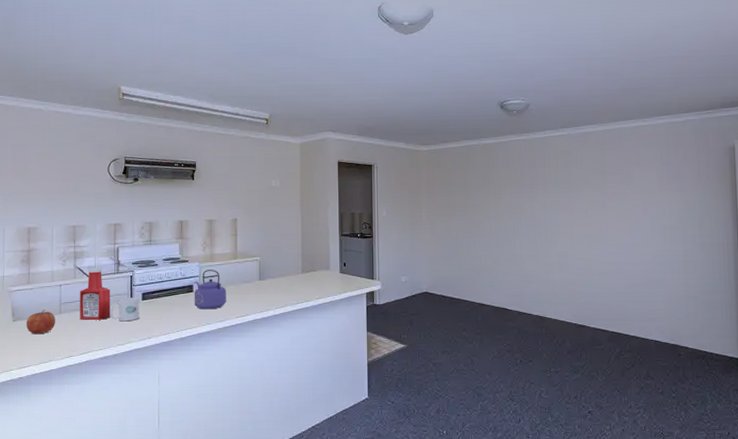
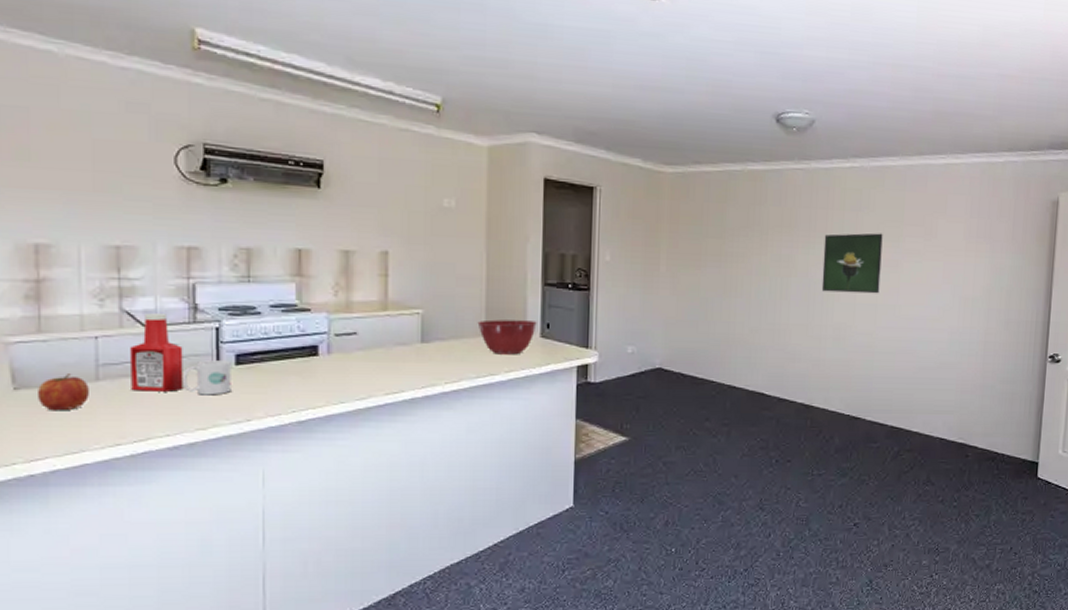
kettle: present [194,270,227,310] -> none [319,324,371,382]
mixing bowl: none [296,261,337,287] -> present [477,319,537,355]
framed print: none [544,182,592,229] -> present [821,233,883,294]

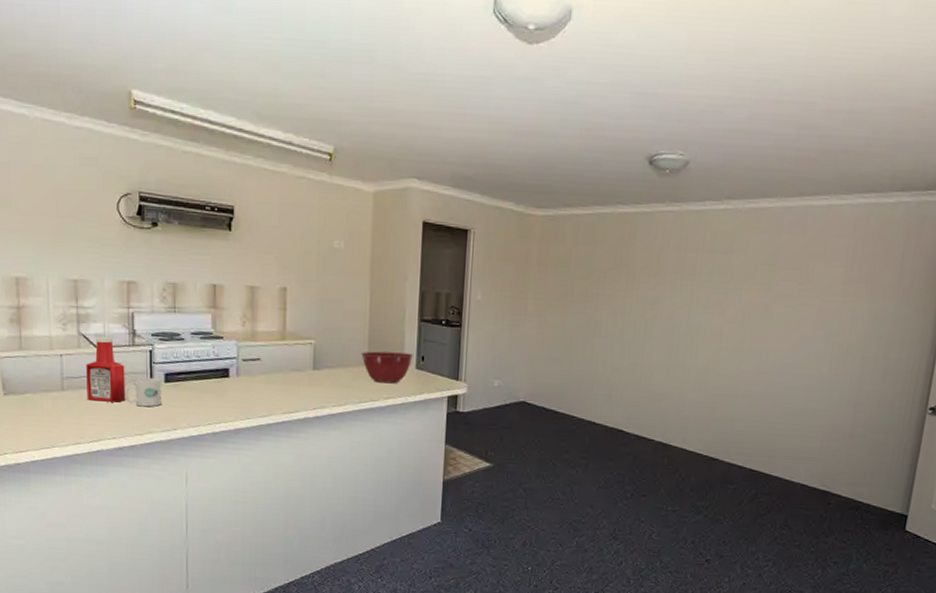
fruit: present [36,374,89,411] -> none [20,384,57,414]
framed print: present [821,233,883,294] -> none [686,276,754,338]

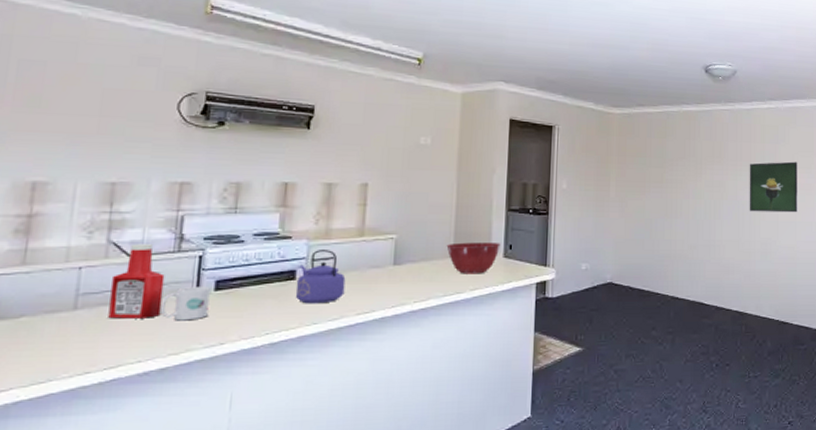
kettle: none [230,351,272,401] -> present [295,250,346,304]
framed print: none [686,276,754,338] -> present [749,161,798,213]

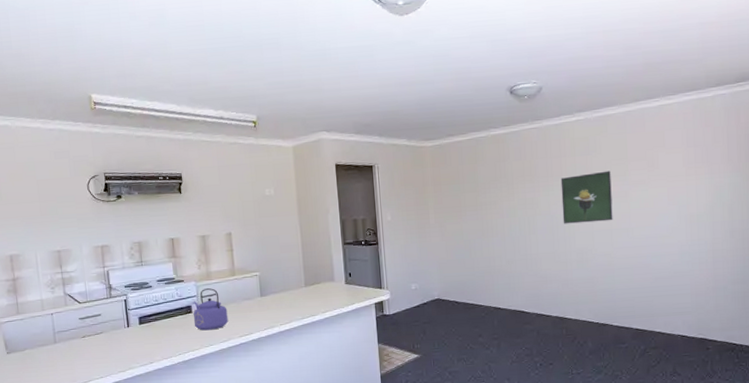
ketchup bottle: present [108,244,165,319] -> none [73,293,108,349]
mug: present [161,287,211,321] -> none [107,322,138,348]
mixing bowl: present [446,242,501,274] -> none [298,272,342,300]

